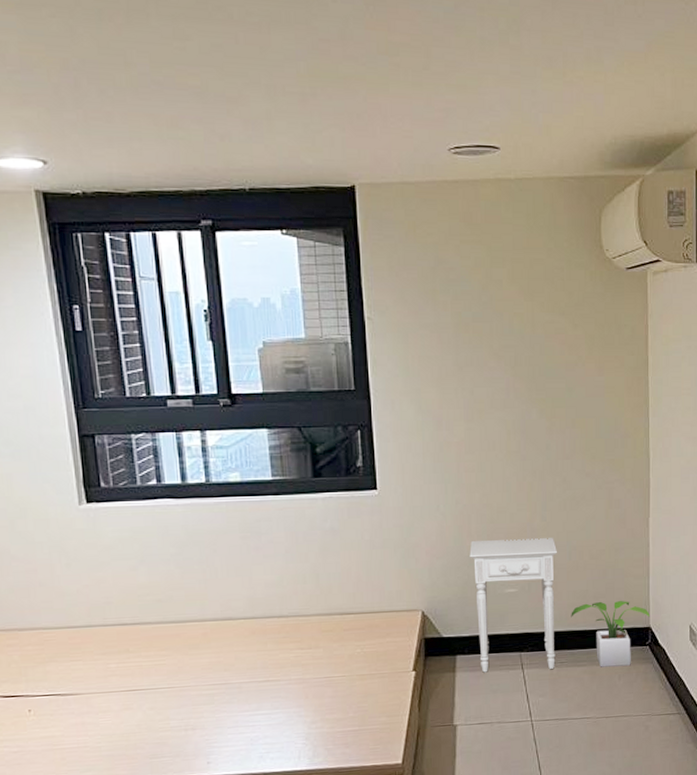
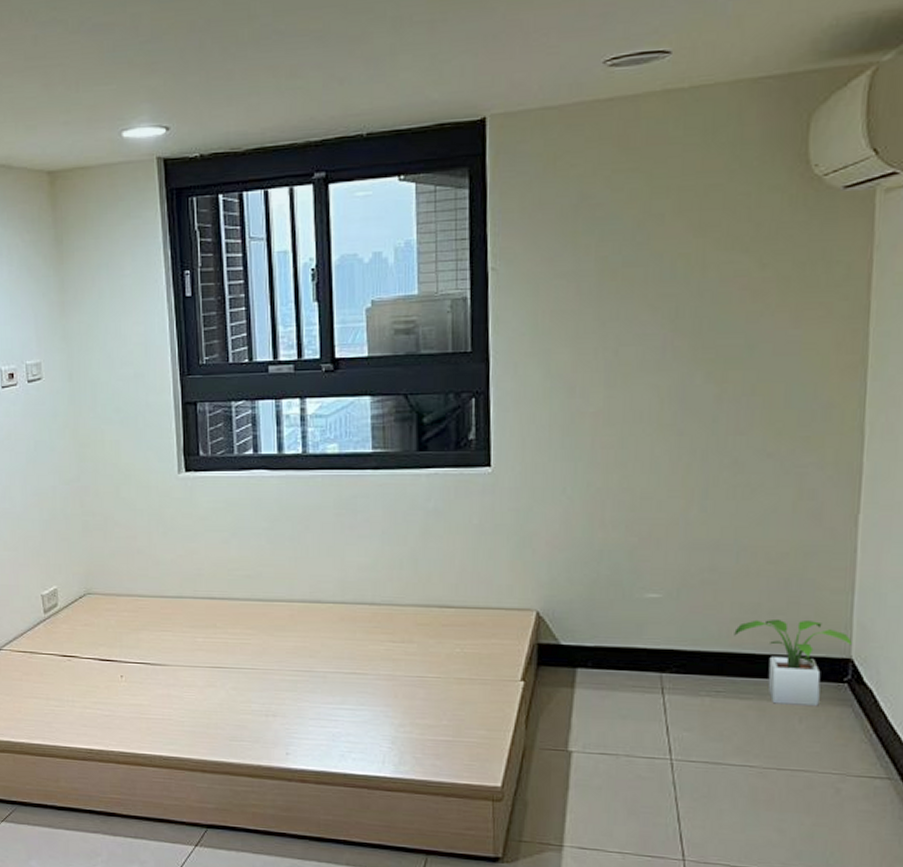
nightstand: present [469,538,558,673] -> none [601,531,721,698]

